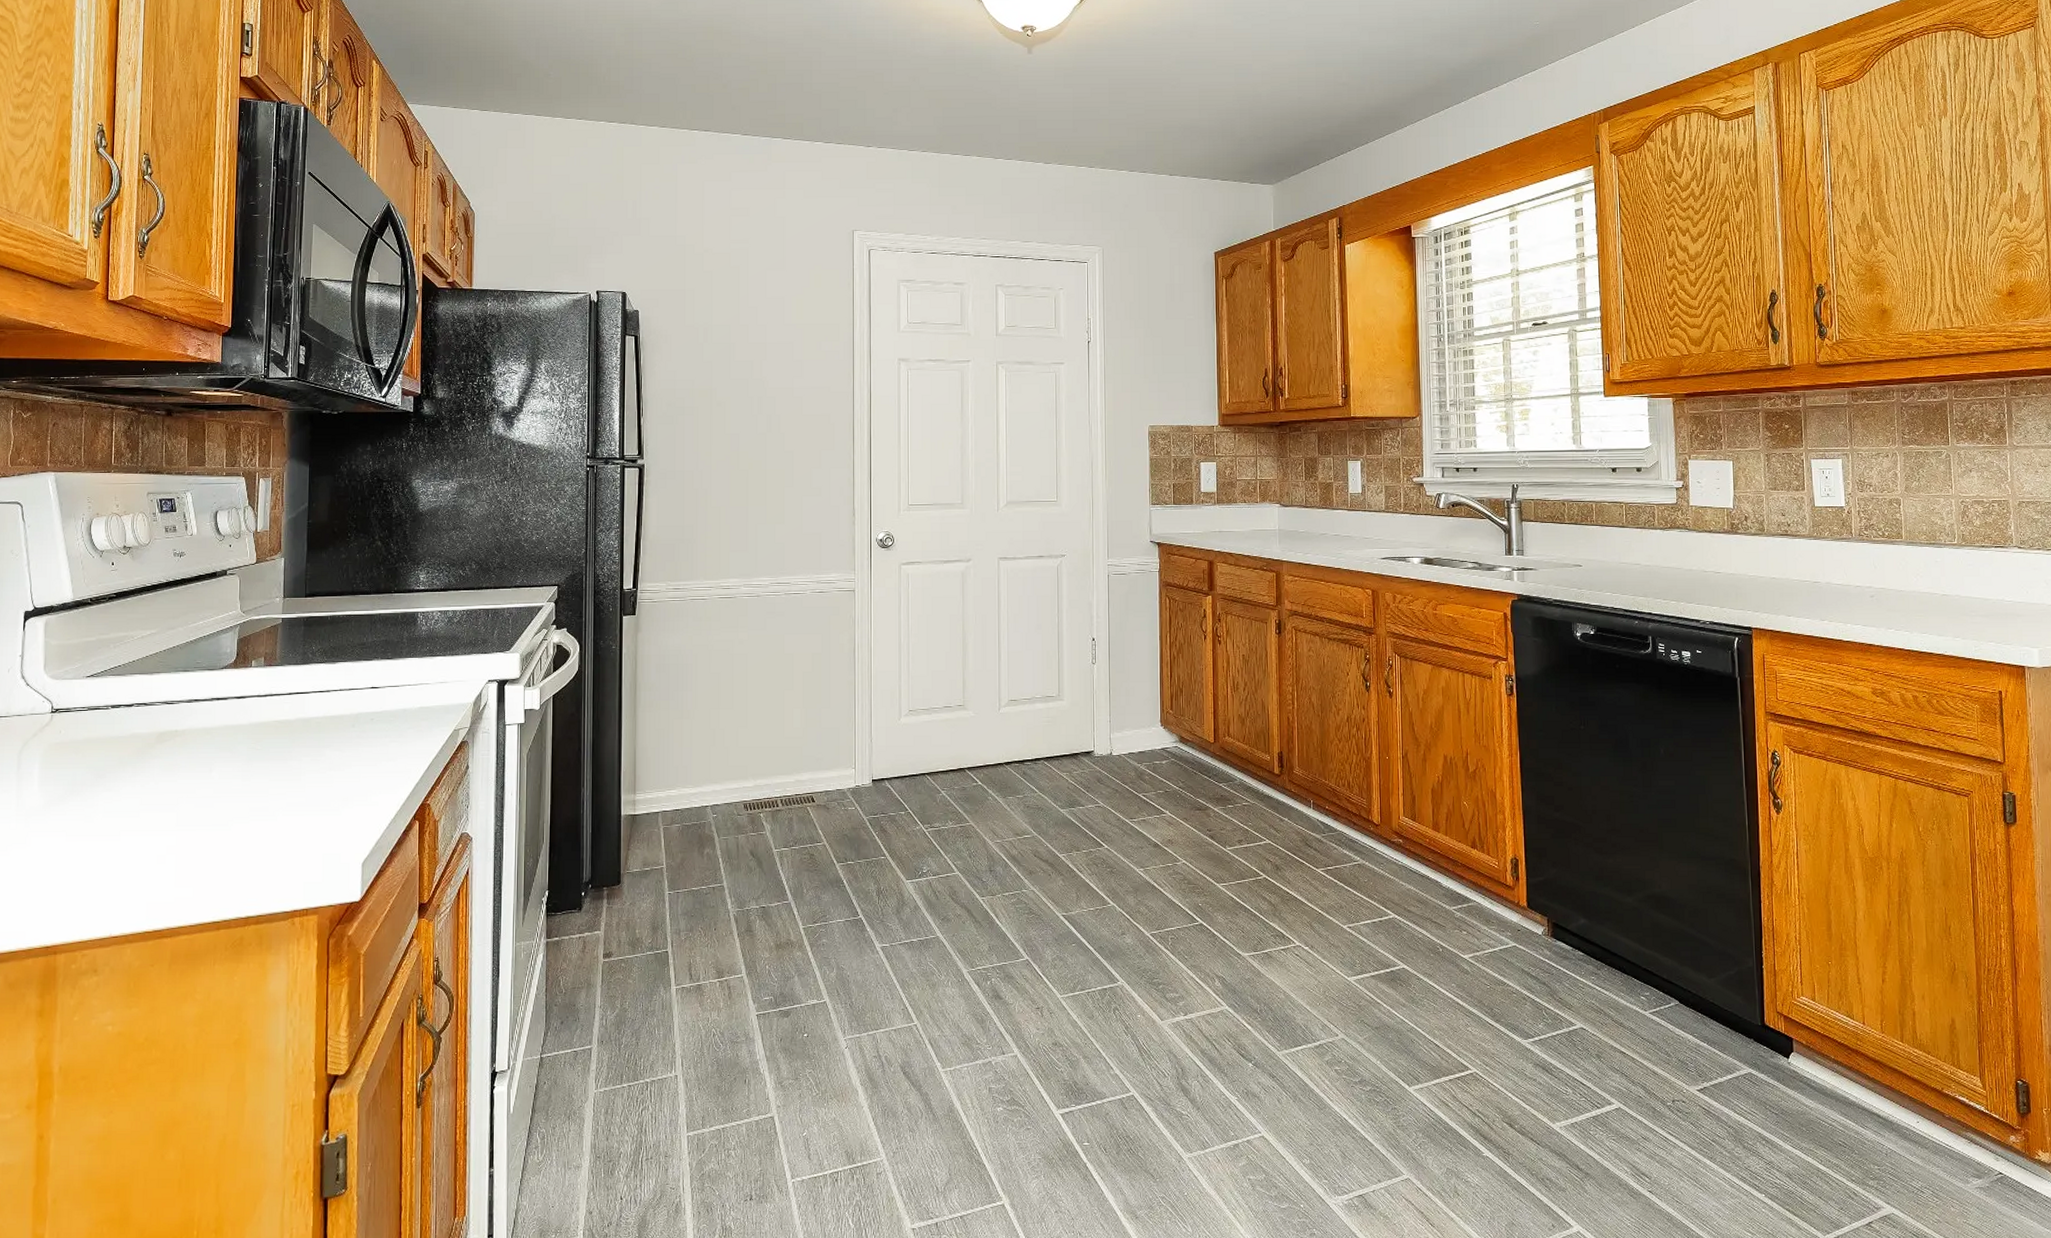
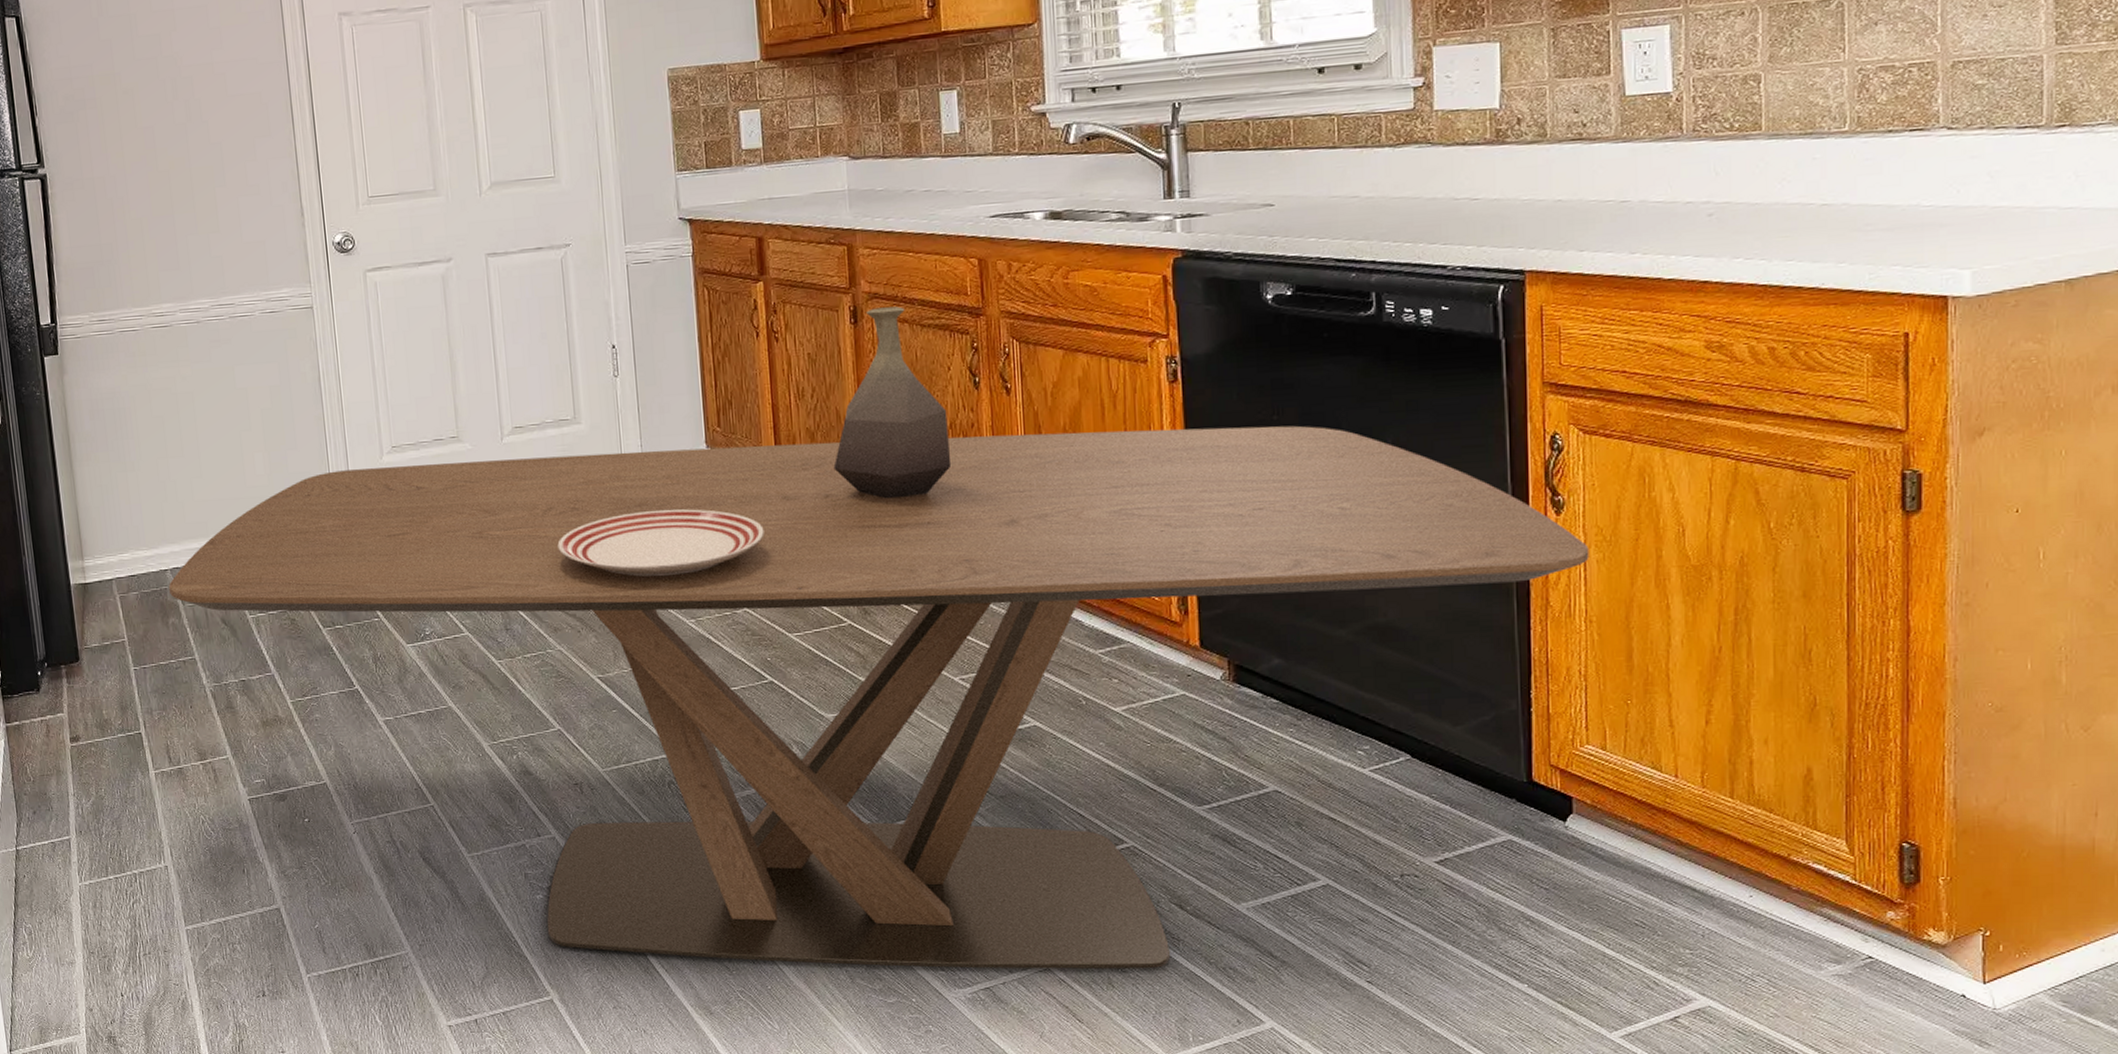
dining table: none [708,726,1800,1179] -> present [169,425,1589,969]
dinner plate: none [1037,775,1202,831] -> present [557,509,764,577]
vase: none [1258,623,1347,776] -> present [833,306,952,499]

